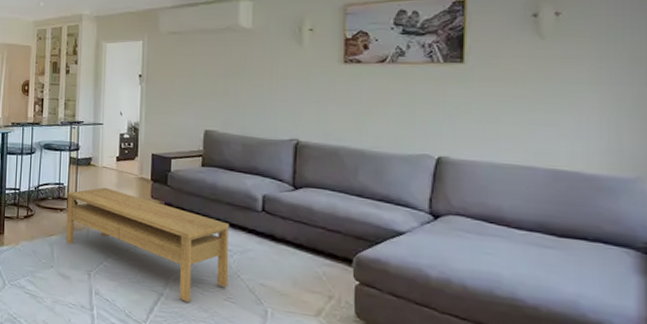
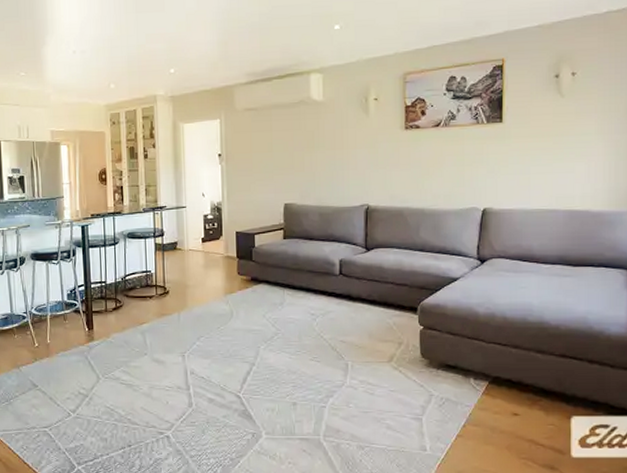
coffee table: present [65,187,230,302] -> none [155,269,313,367]

